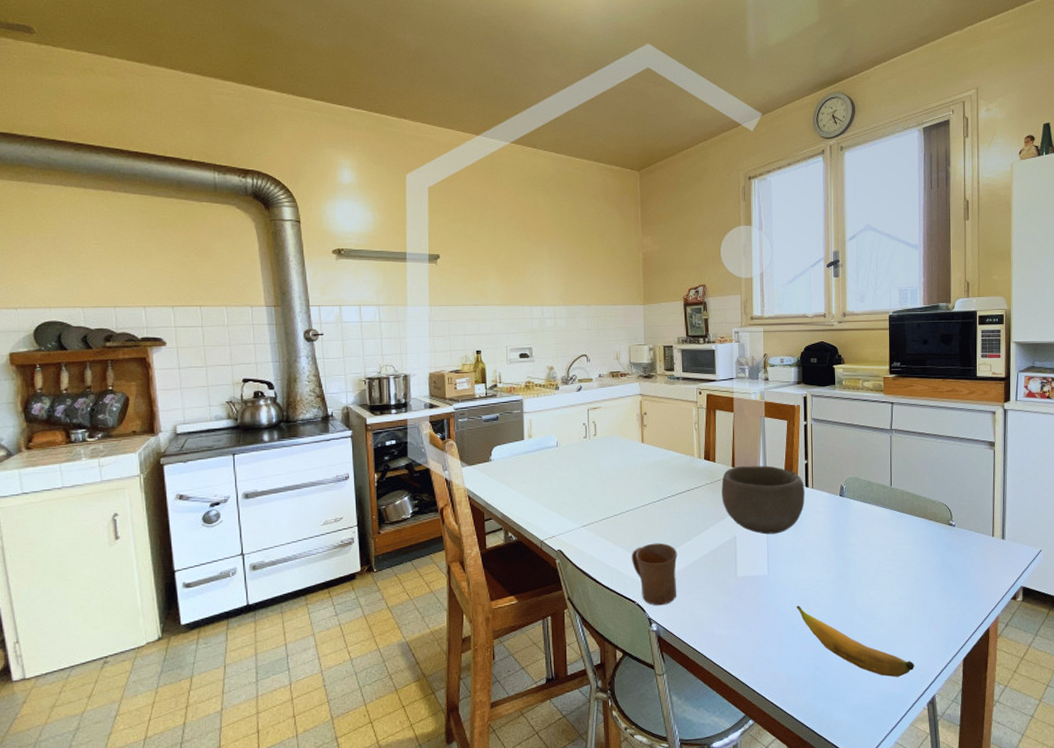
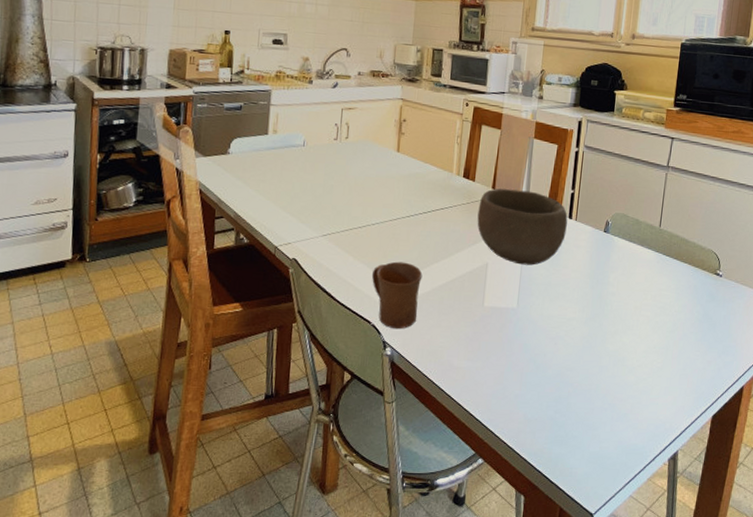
banana: present [796,605,915,677] -> none [543,343,661,429]

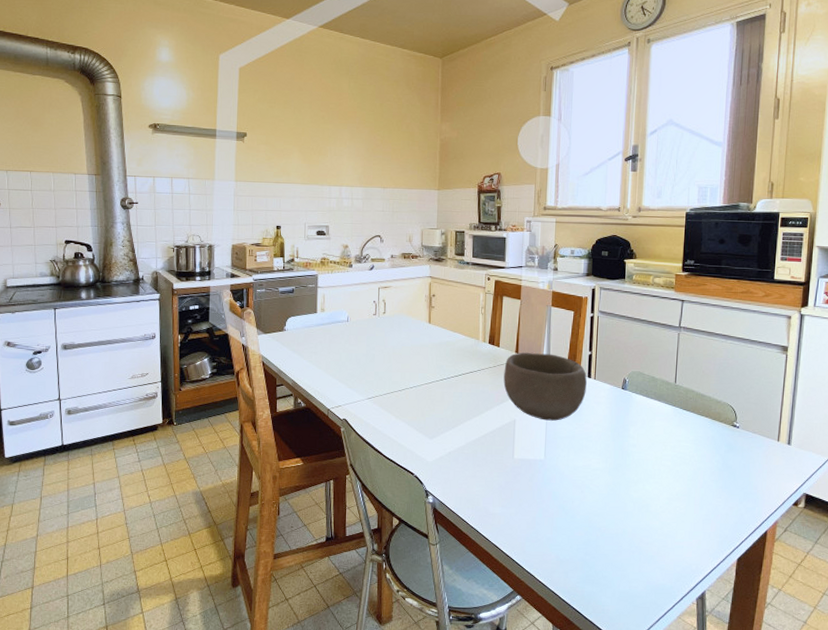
mug: present [371,261,423,330] -> none [412,420,457,480]

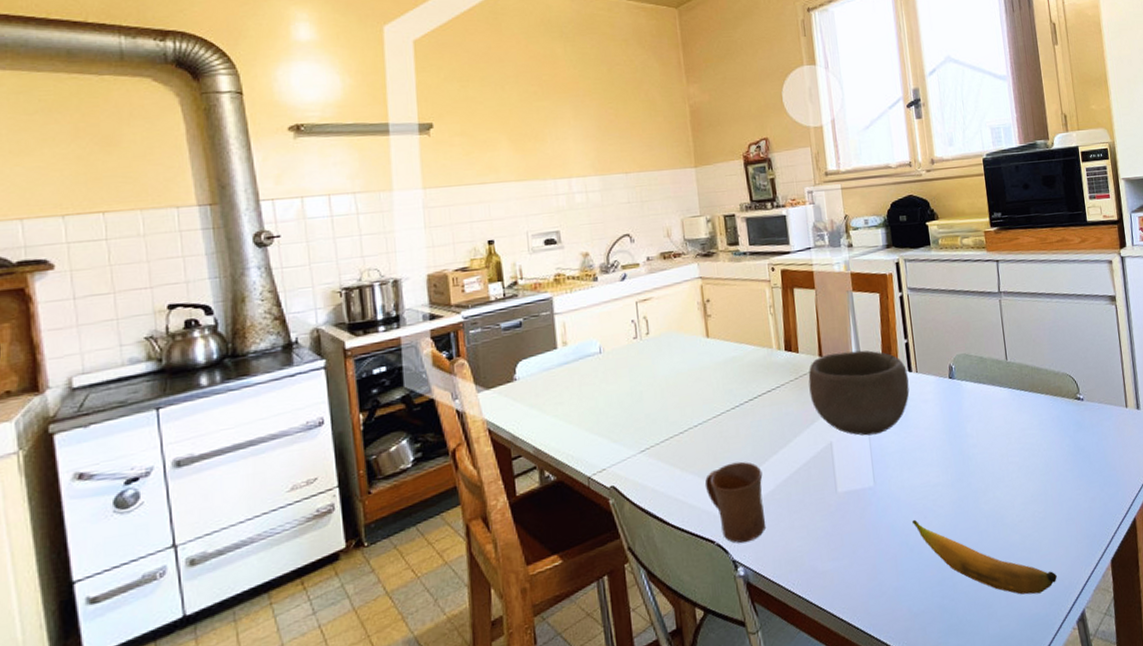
mug: none [412,420,457,480] -> present [704,461,766,544]
banana: none [570,491,687,570] -> present [911,519,1058,595]

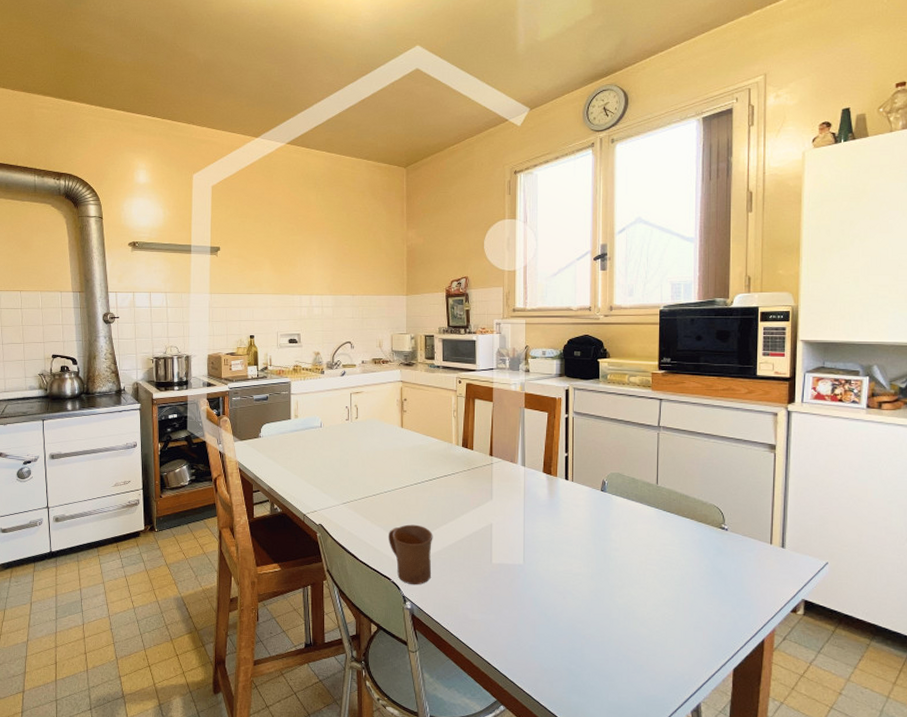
bowl: present [808,350,910,436] -> none [479,455,564,525]
banana: present [911,519,1058,595] -> none [552,597,679,680]

